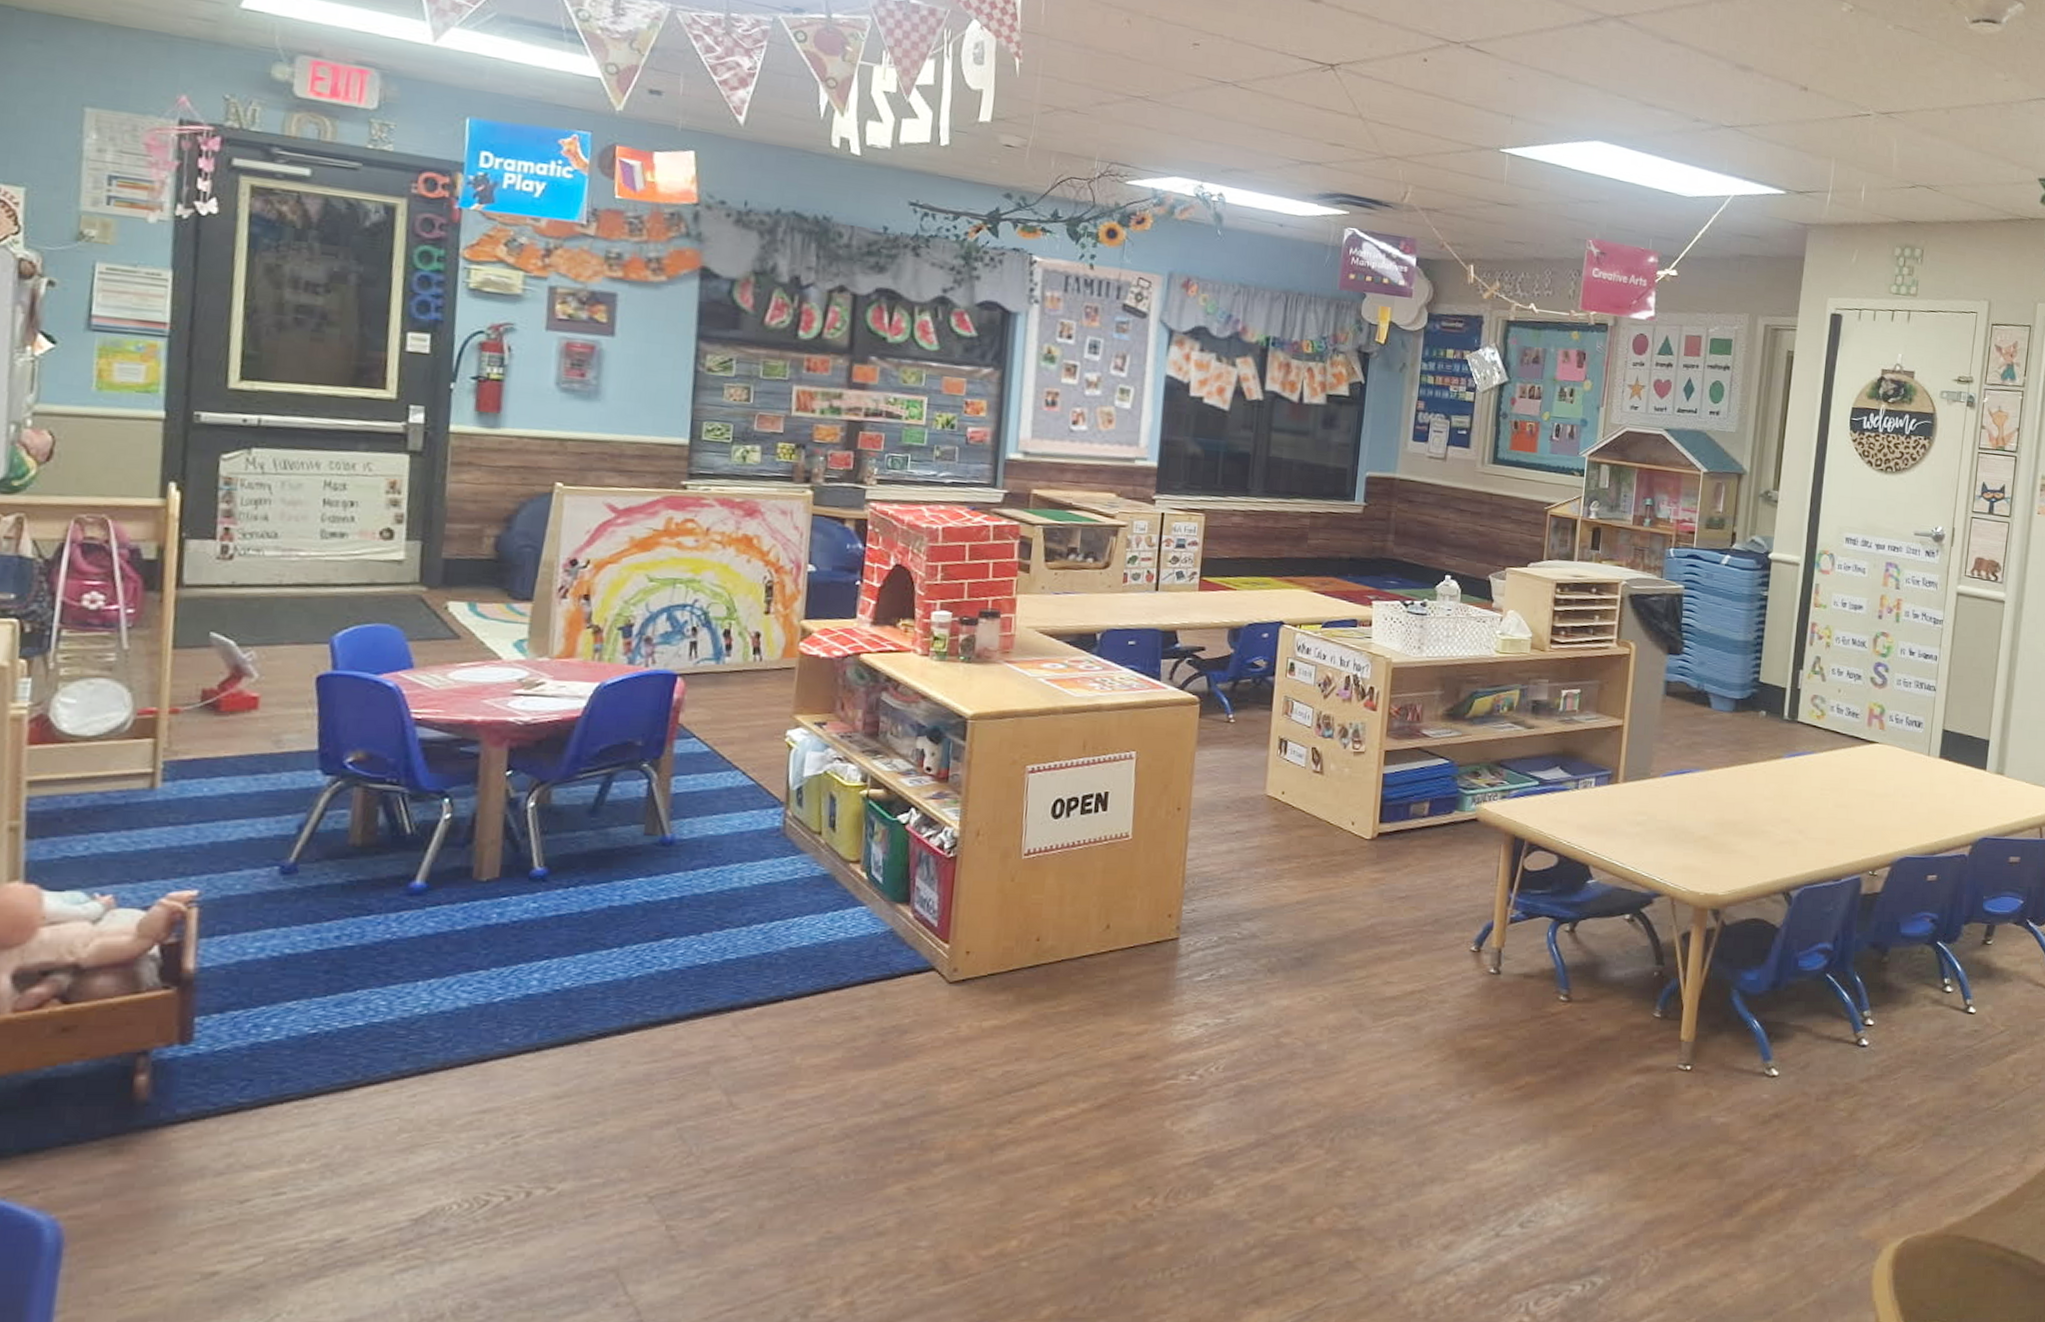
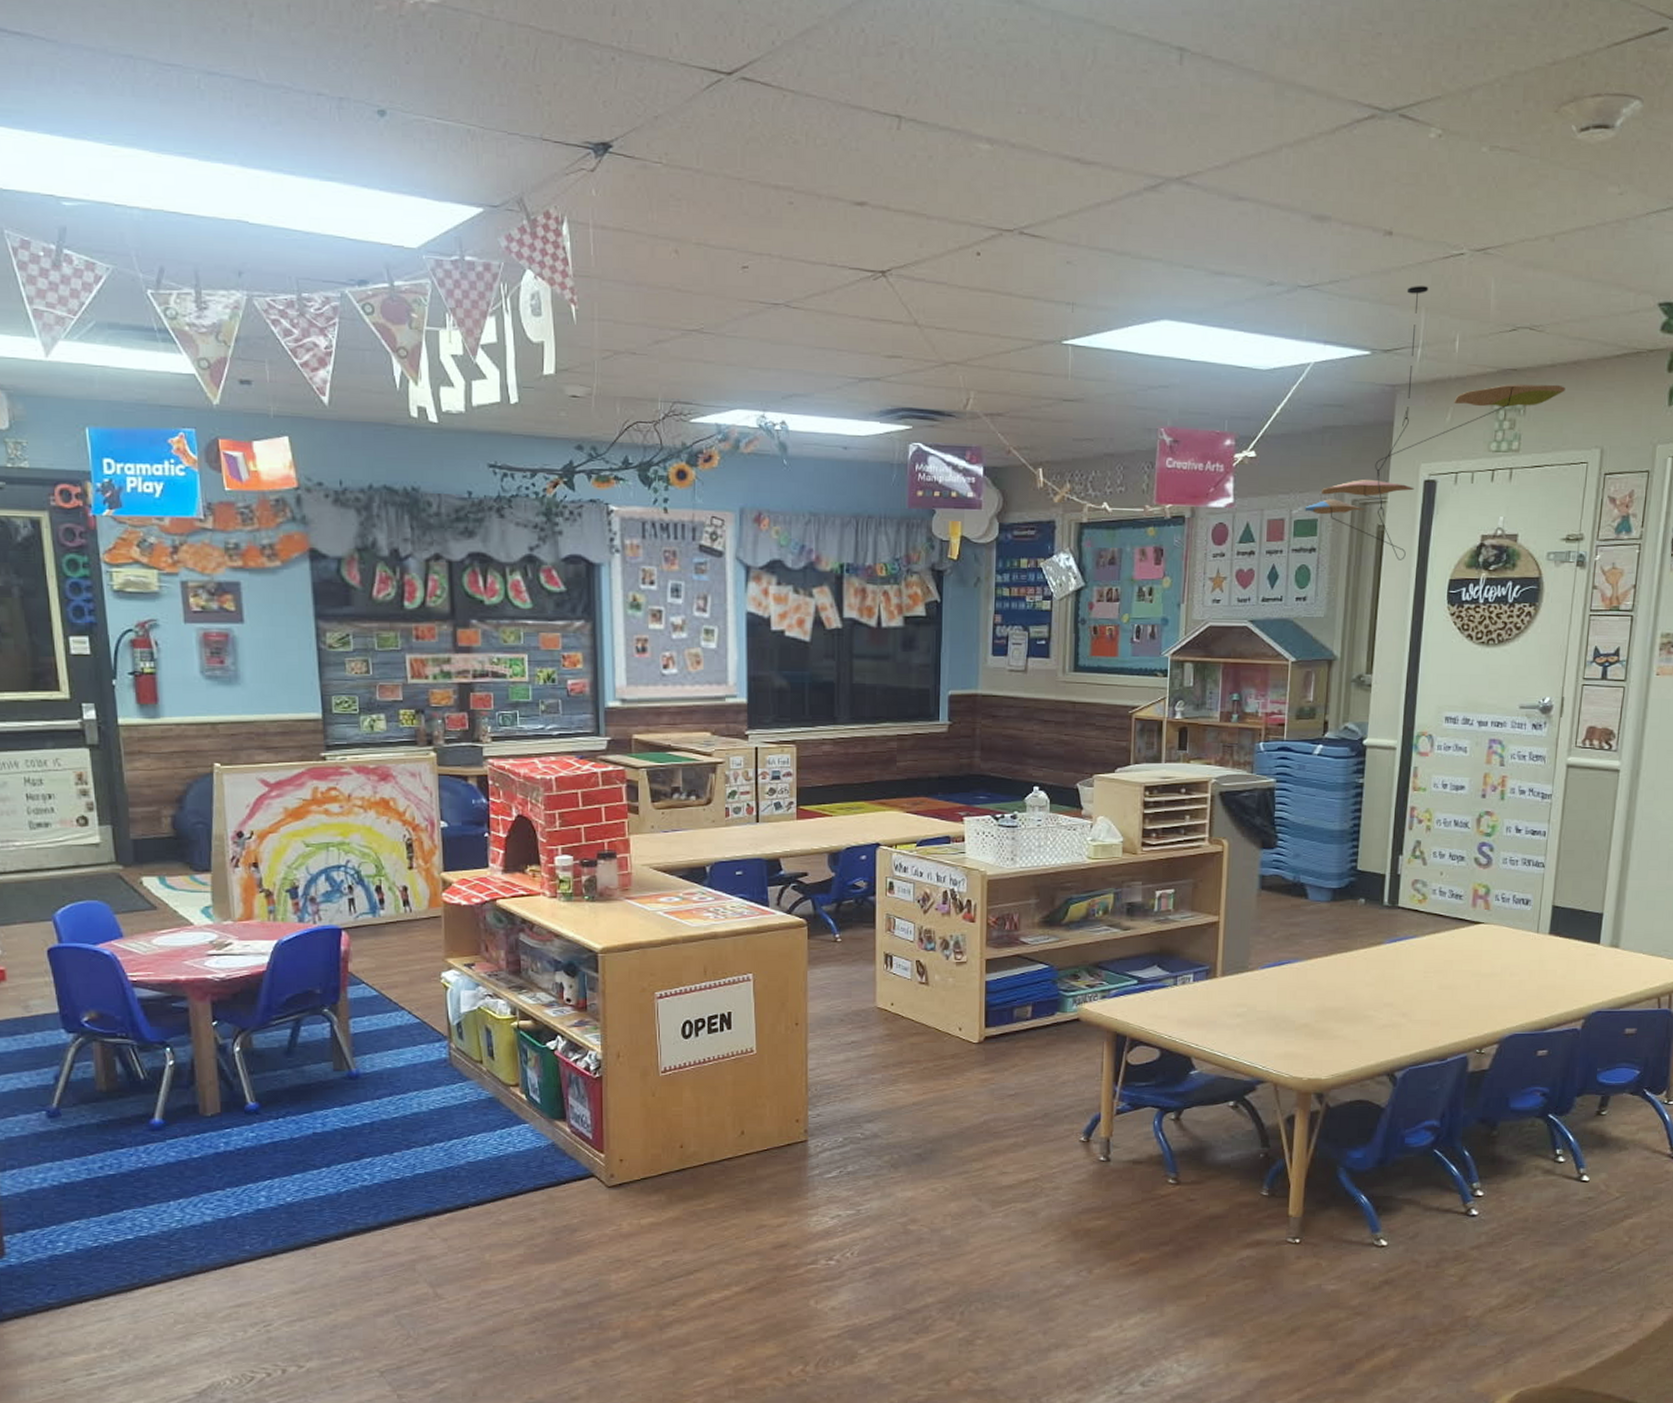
ceiling mobile: none [1720,137,1958,386] -> present [1304,286,1565,560]

